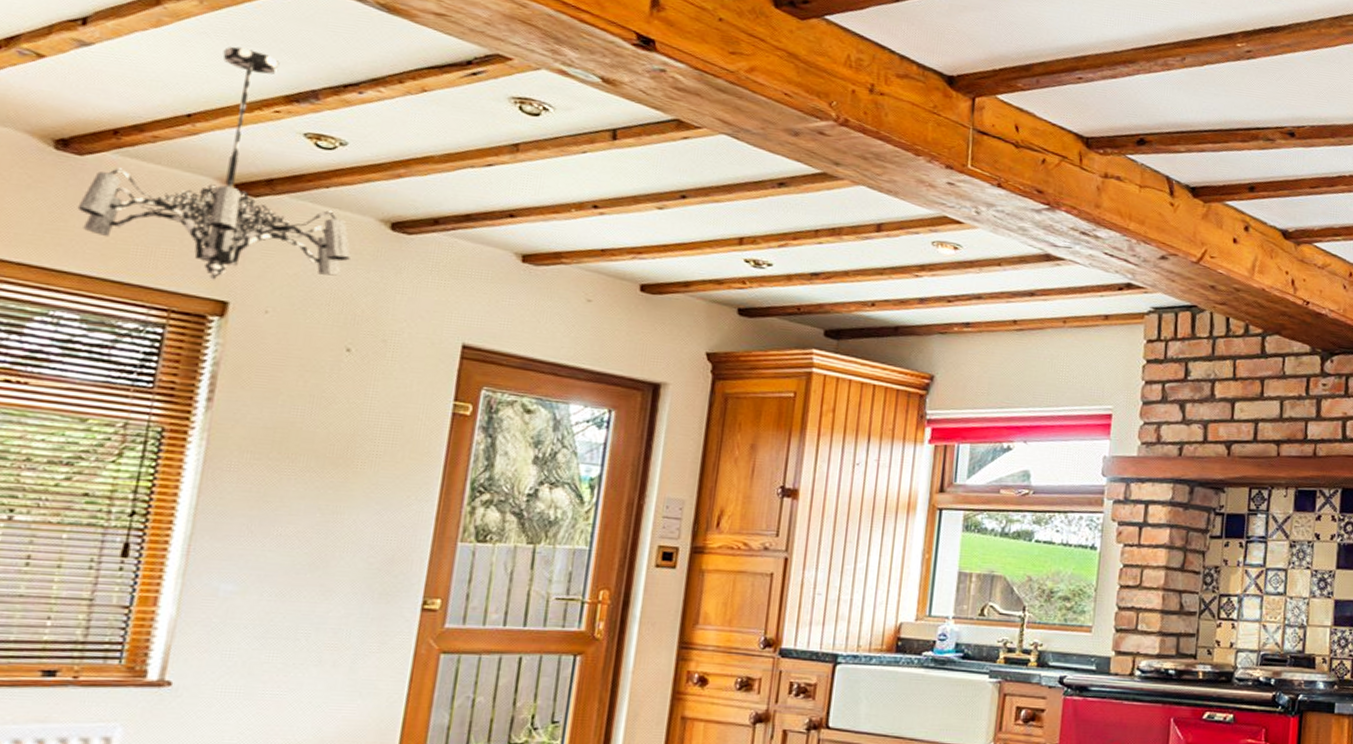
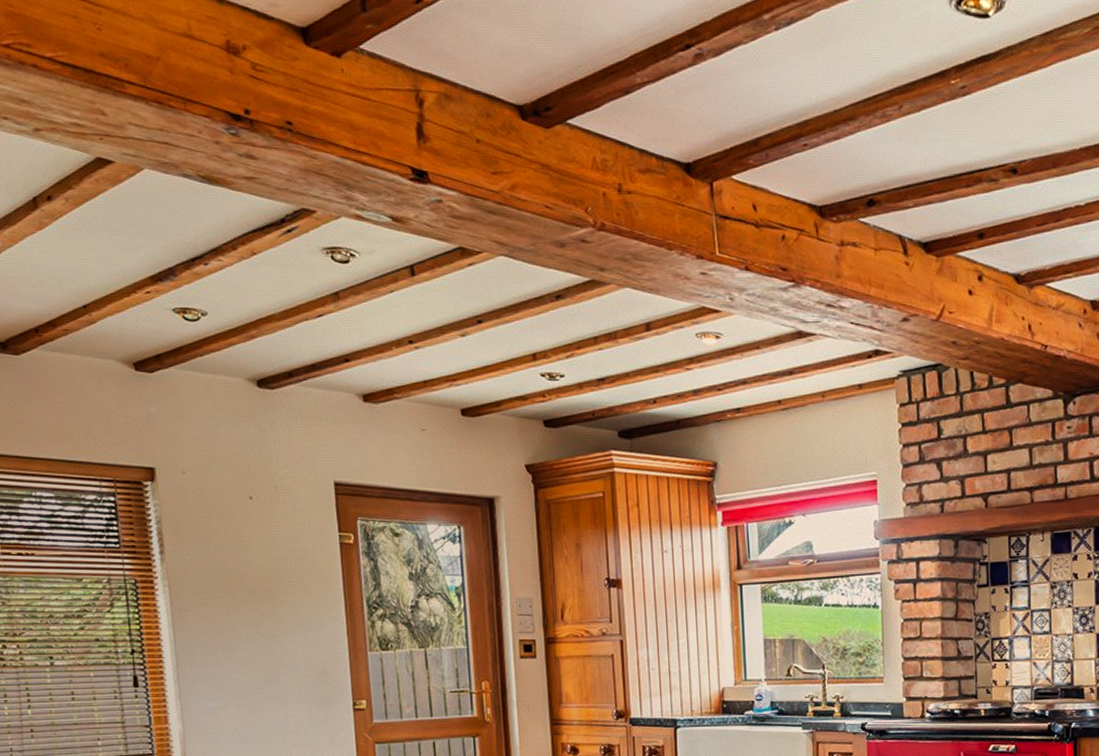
chandelier: present [77,46,351,280] -> none [27,237,233,450]

